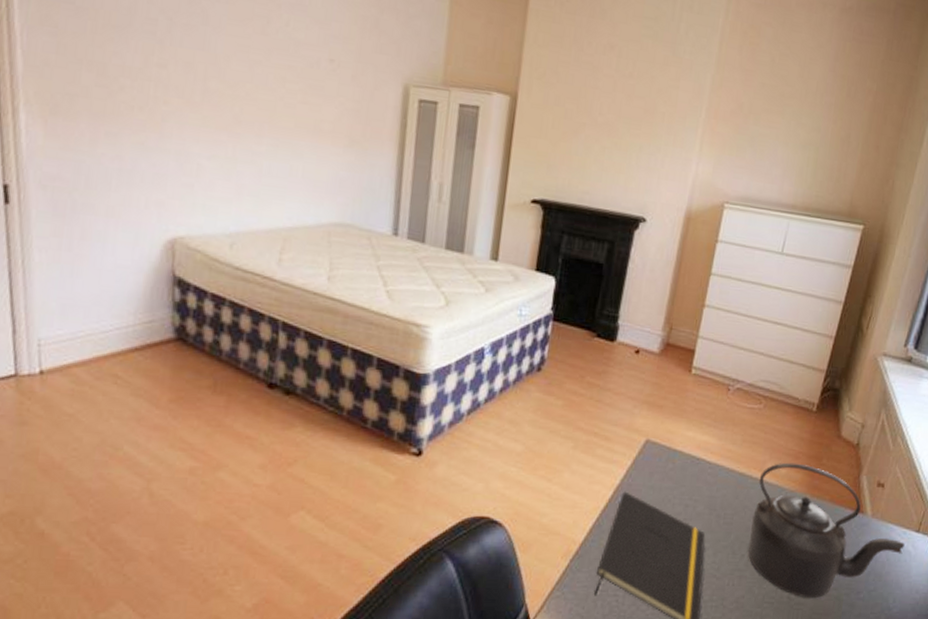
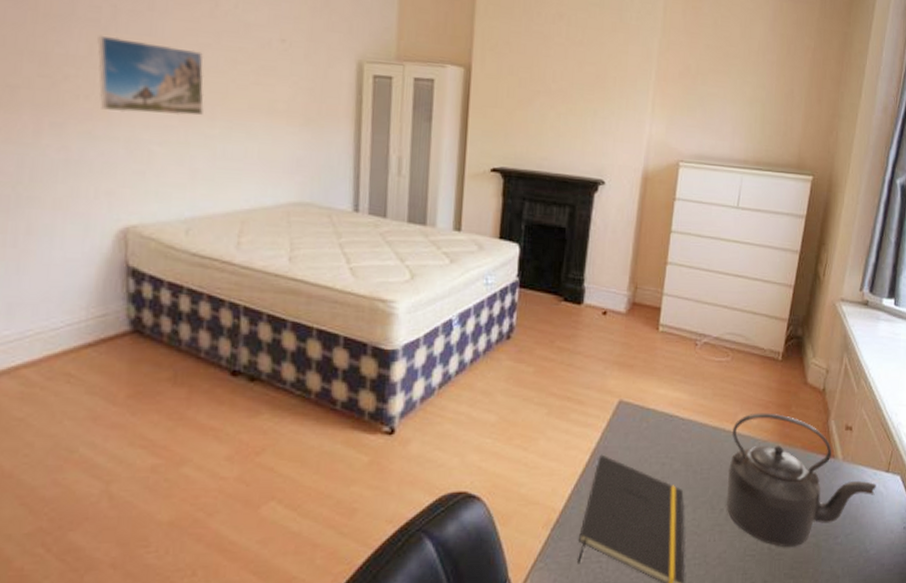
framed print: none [152,47,254,133] -> present [97,35,205,116]

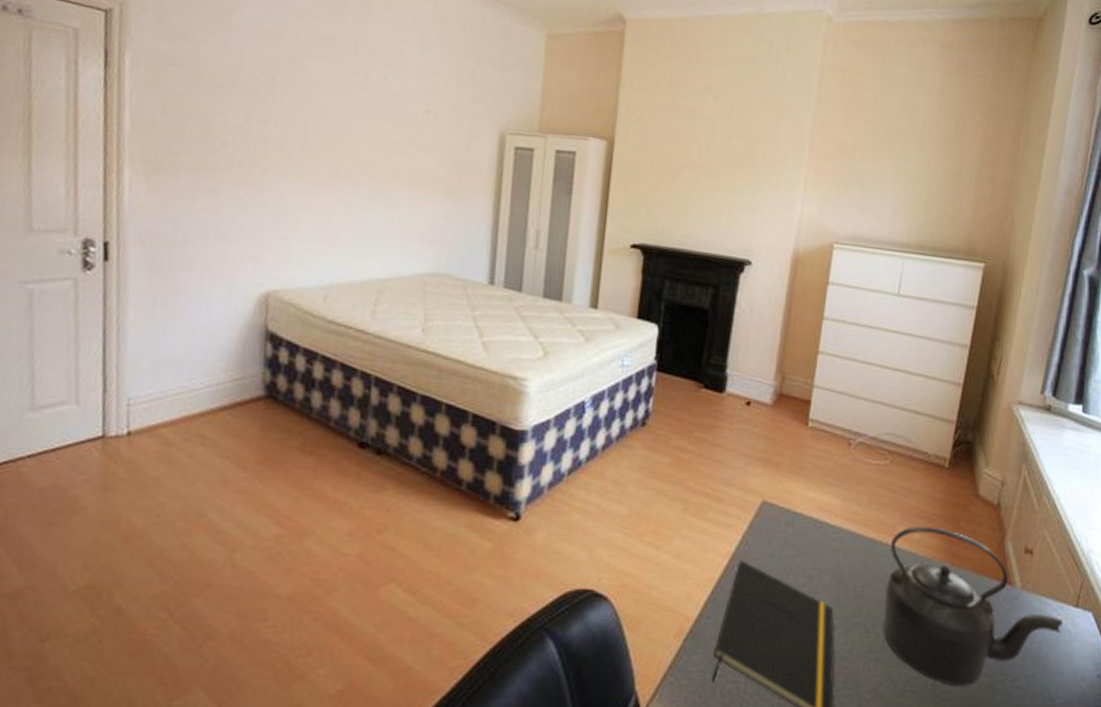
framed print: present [97,35,205,116] -> none [252,104,352,184]

